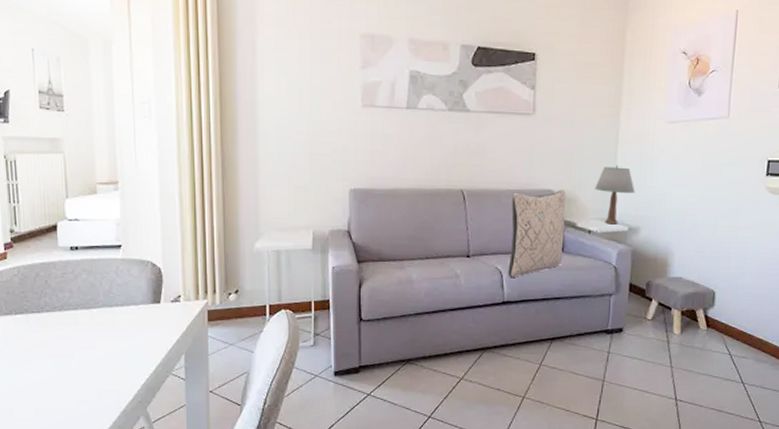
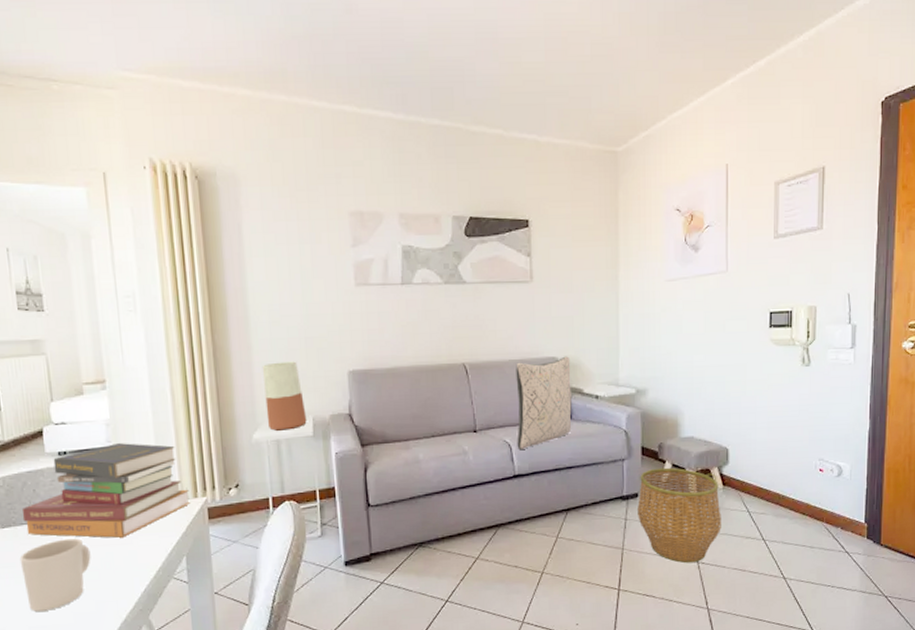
mug: none [29,329,96,395] -> present [19,538,91,612]
books: none [33,242,191,332] -> present [21,443,190,538]
vase: none [267,176,307,242] -> present [262,361,307,431]
table lamp: present [595,164,635,225] -> none [599,326,640,388]
basket: none [620,305,703,399] -> present [638,467,721,563]

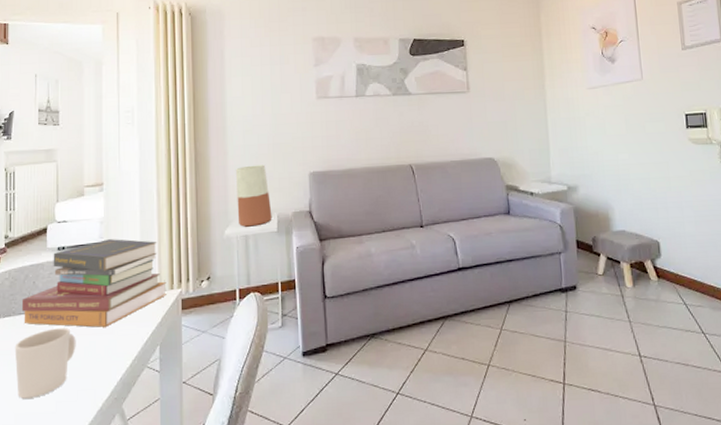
pillow: present [516,356,572,451] -> none [457,157,509,244]
basket: present [638,467,721,563] -> none [576,260,660,356]

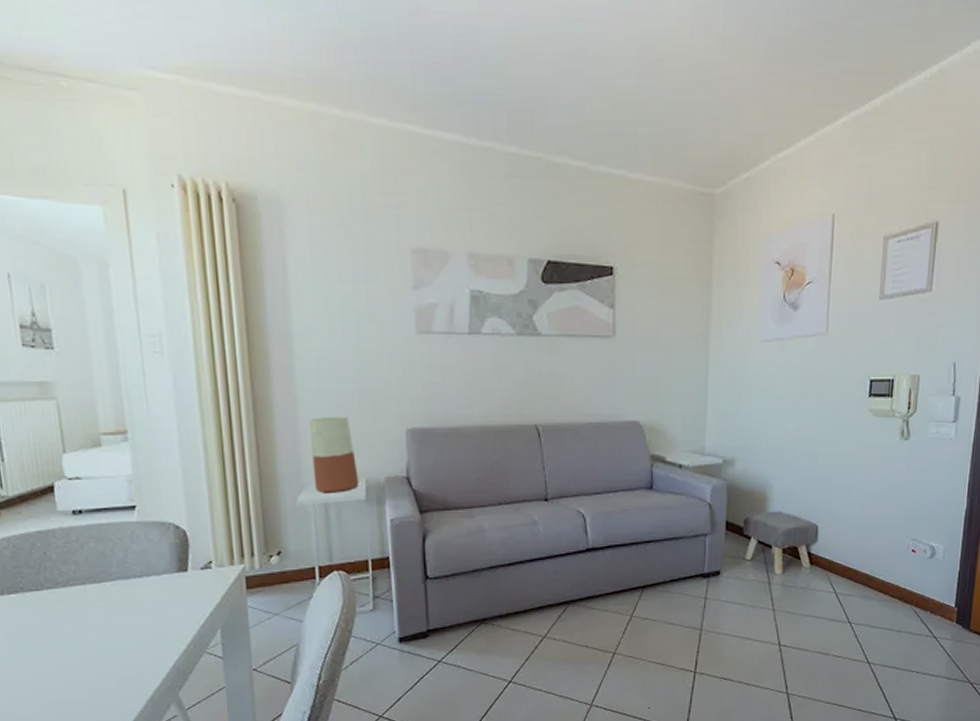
mug: present [14,328,76,399] -> none [28,607,112,687]
books: present [21,239,167,327] -> none [30,502,225,608]

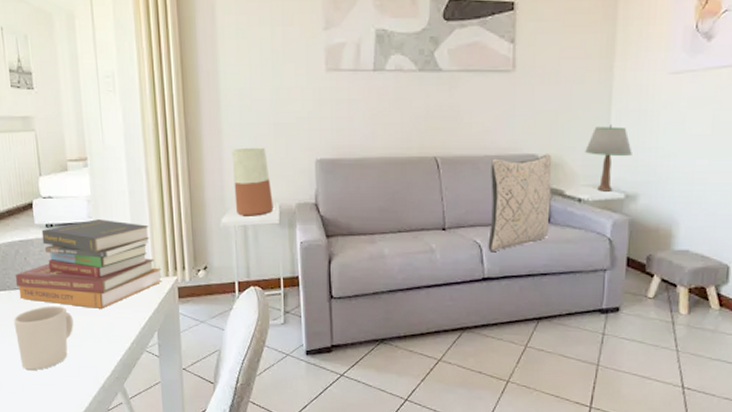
mug: none [28,607,112,687] -> present [13,306,74,370]
books: none [30,502,225,608] -> present [14,219,162,309]
pillow: none [592,420,653,522] -> present [488,154,552,253]
table lamp: none [685,390,729,457] -> present [585,123,632,192]

